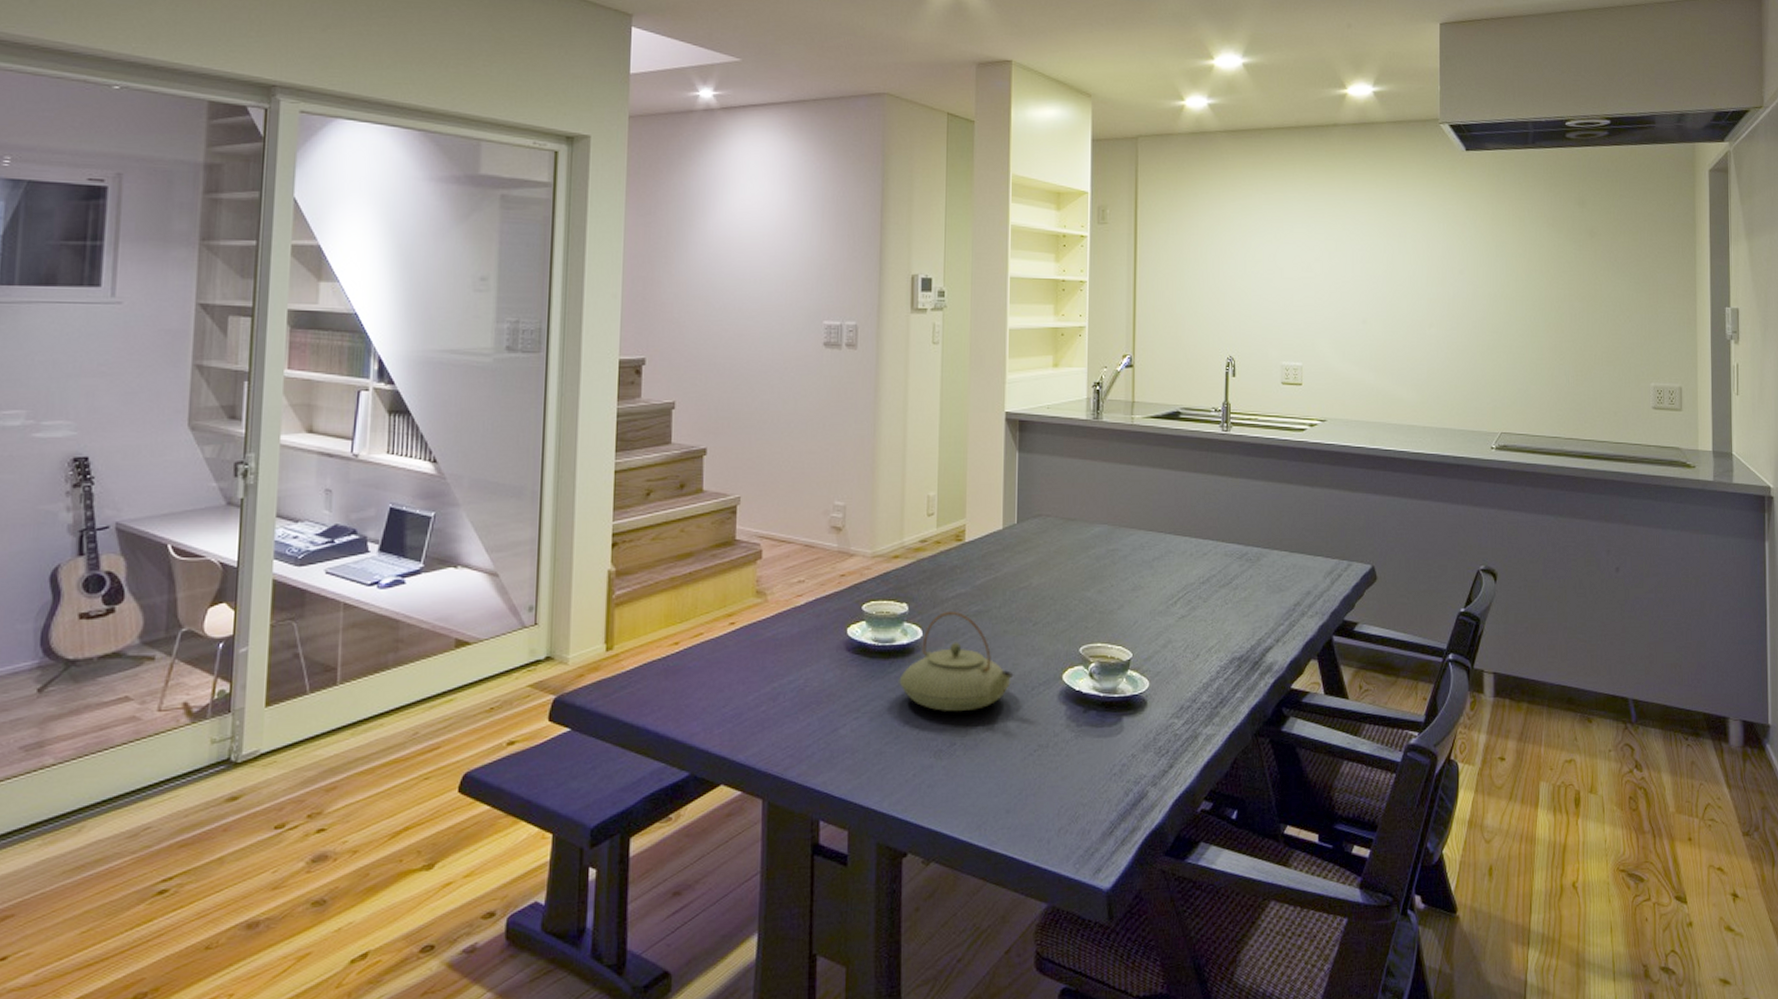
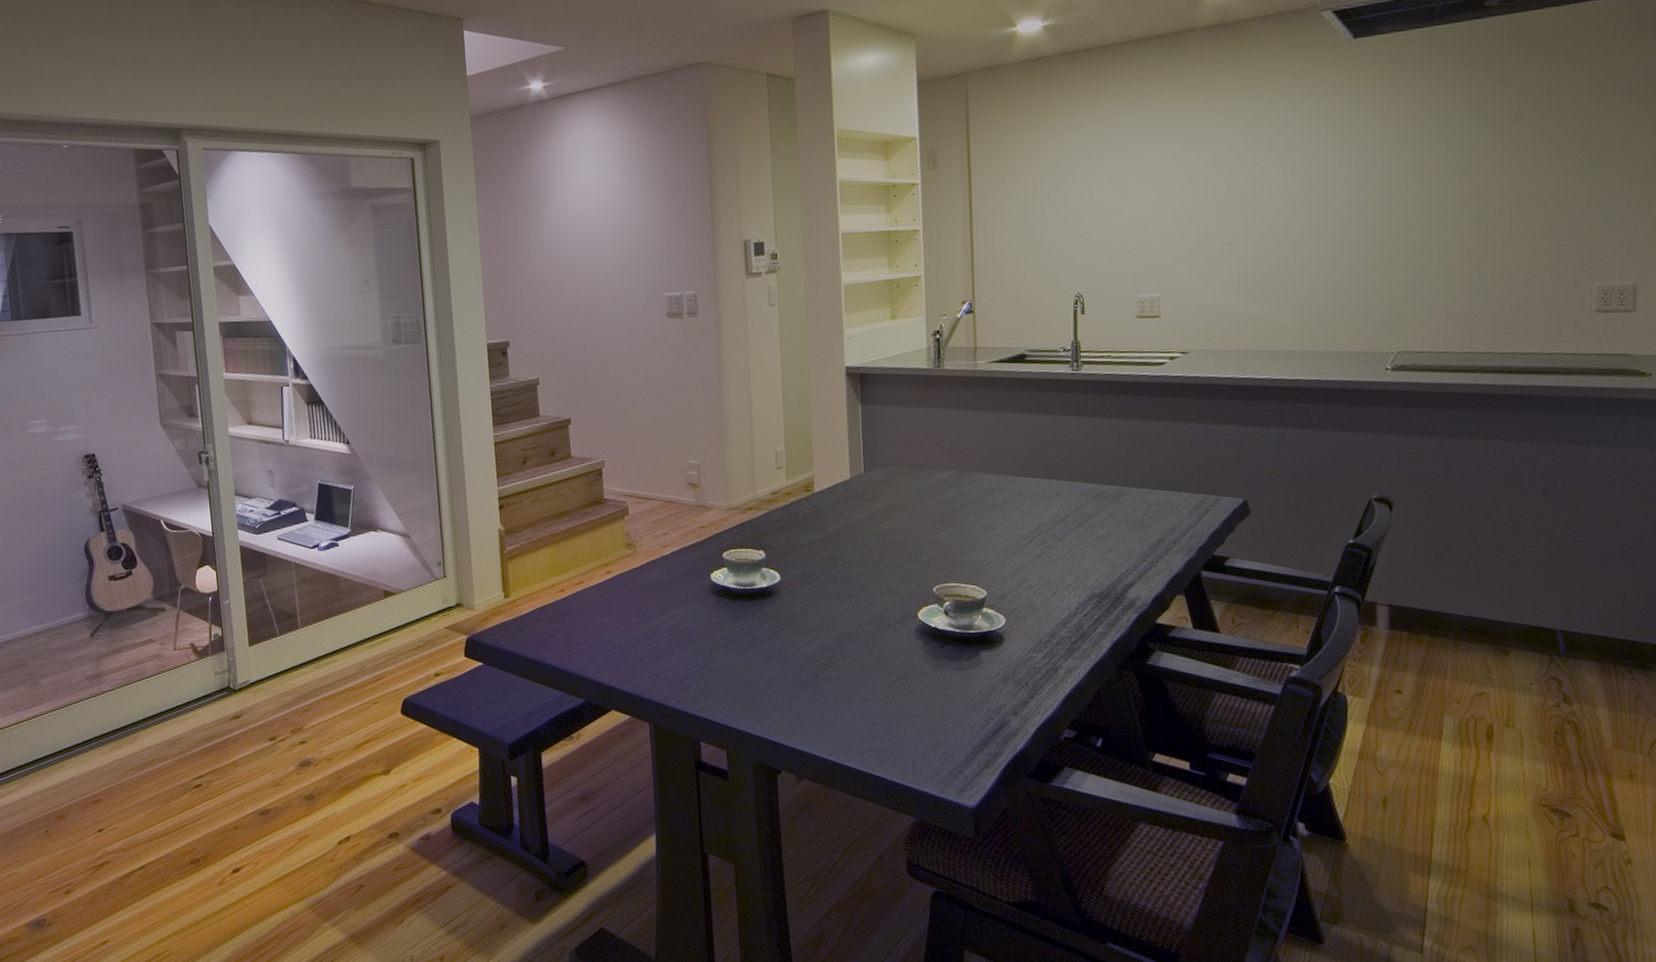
teapot: present [899,612,1014,712] -> none [762,557,870,648]

